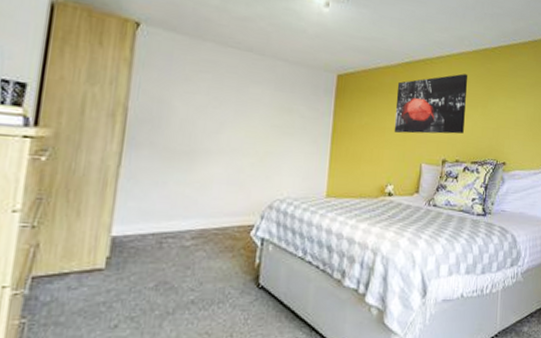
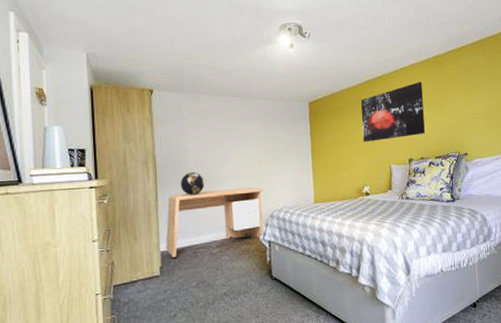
desk: none [120,162,265,246] -> present [165,187,263,258]
globe: none [155,136,190,167] -> present [180,172,205,196]

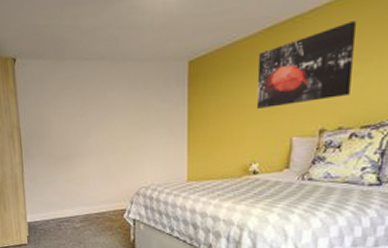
desk: present [165,187,263,258] -> none [32,162,129,228]
globe: present [180,172,205,196] -> none [44,145,68,170]

